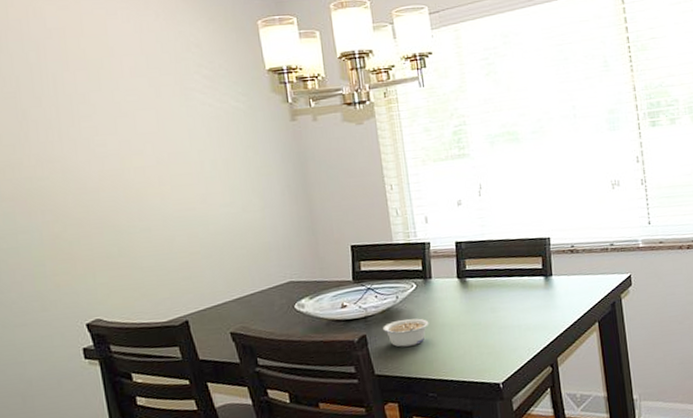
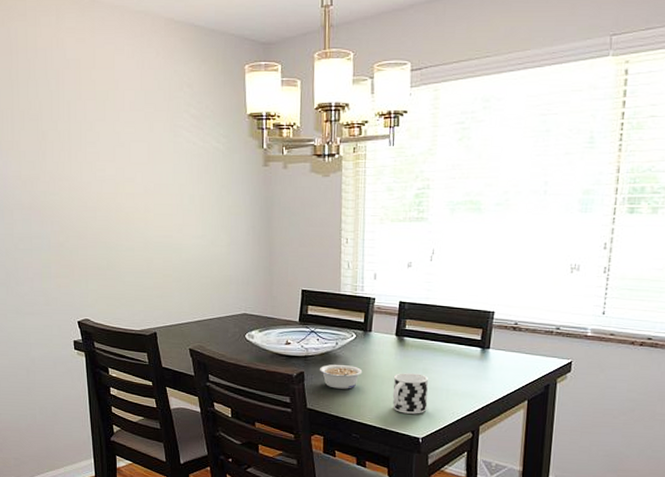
cup: none [463,314,502,360] -> present [392,373,428,414]

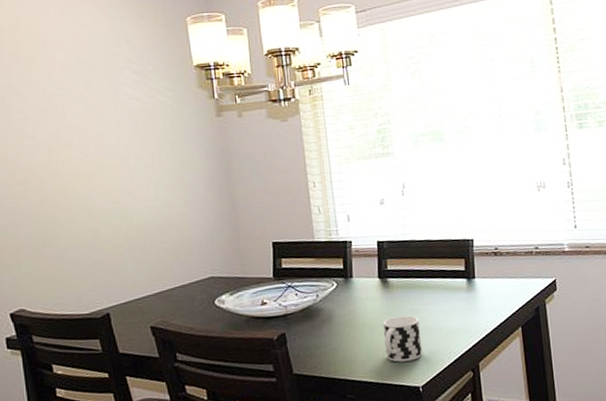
legume: present [320,364,363,389] -> none [303,318,349,347]

